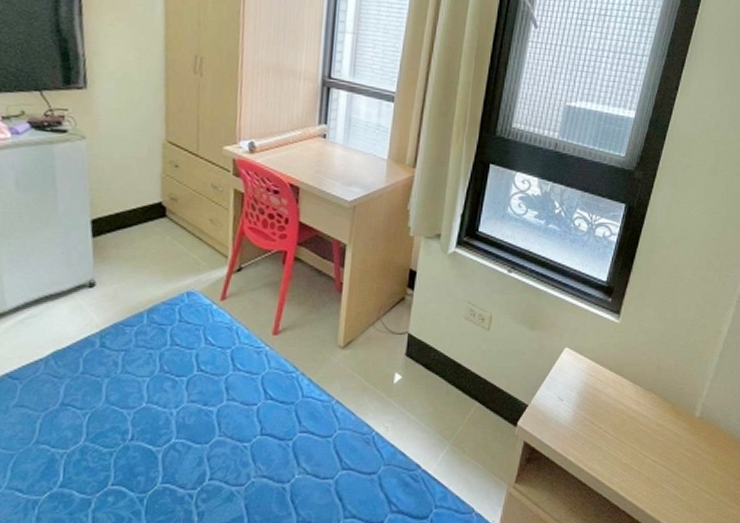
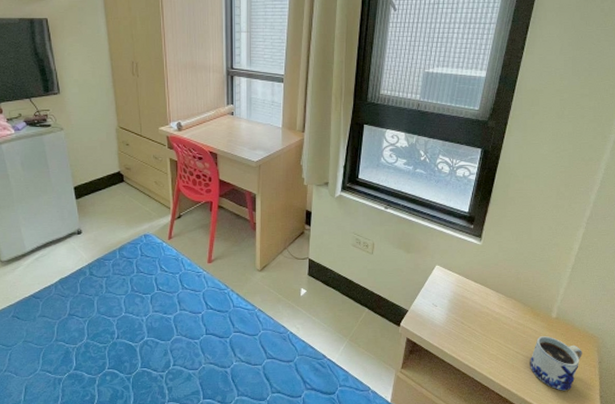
mug: none [668,440,727,511] -> present [530,336,582,391]

